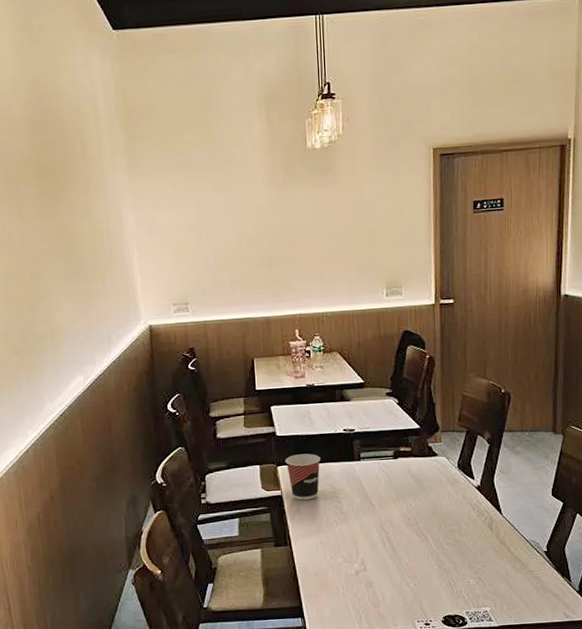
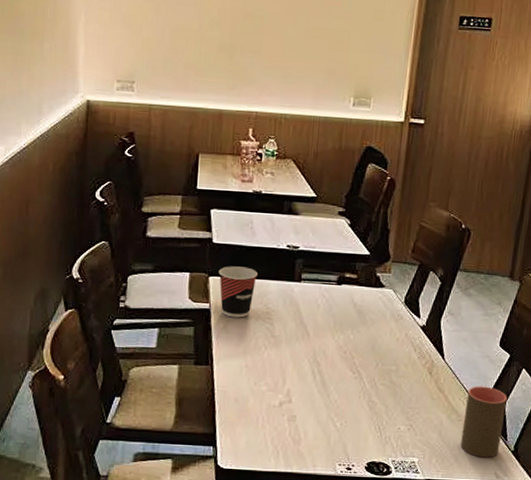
cup: none [527,534,566,600] -> present [460,386,507,458]

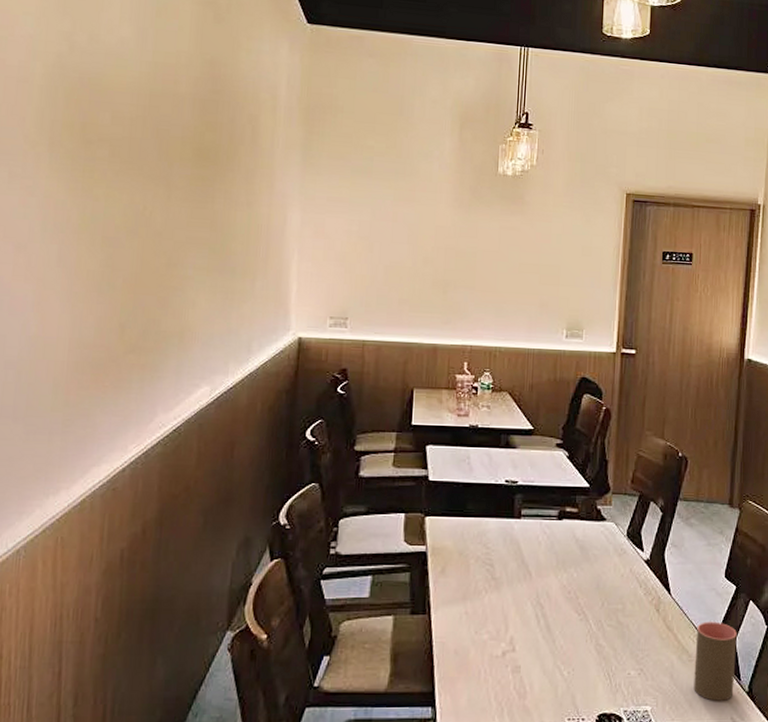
cup: present [218,266,258,318] -> none [435,504,476,560]

